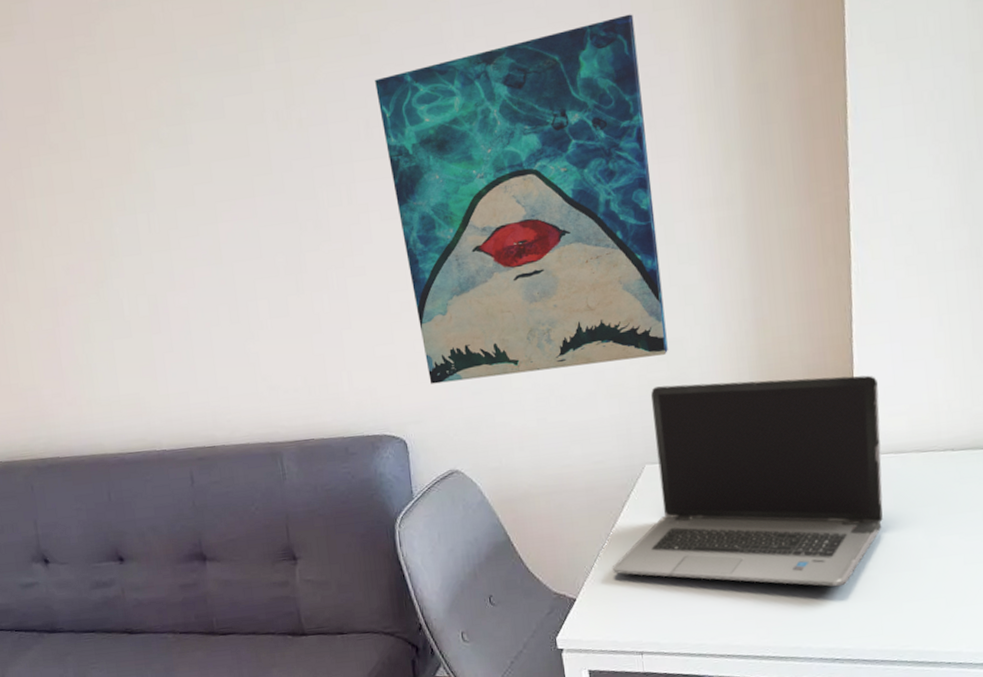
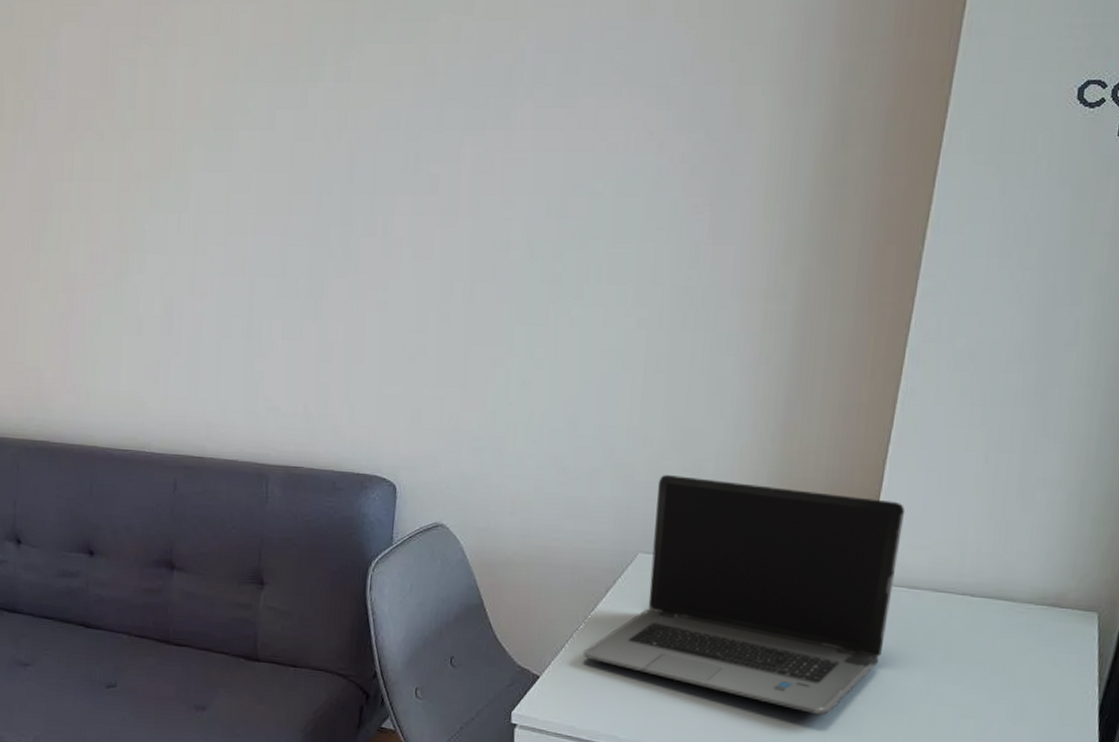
wall art: present [375,14,668,384] -> none [431,84,717,443]

